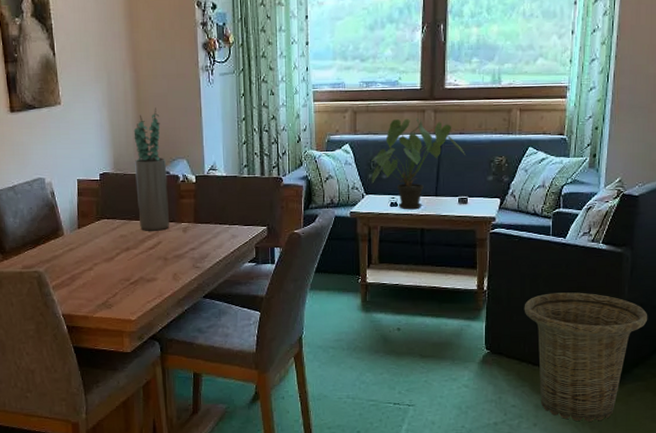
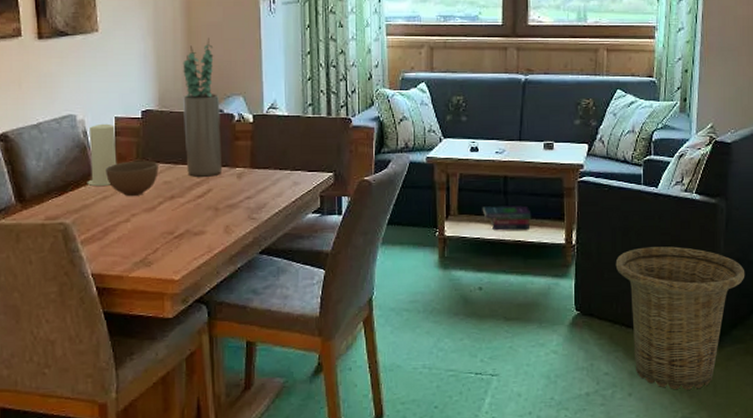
candle: none [55,185,80,239] -> present [87,123,117,186]
bowl: none [70,217,116,248] -> present [105,160,159,196]
house plant: present [371,118,467,210] -> none [450,56,552,156]
books: none [400,255,446,277] -> present [482,205,532,230]

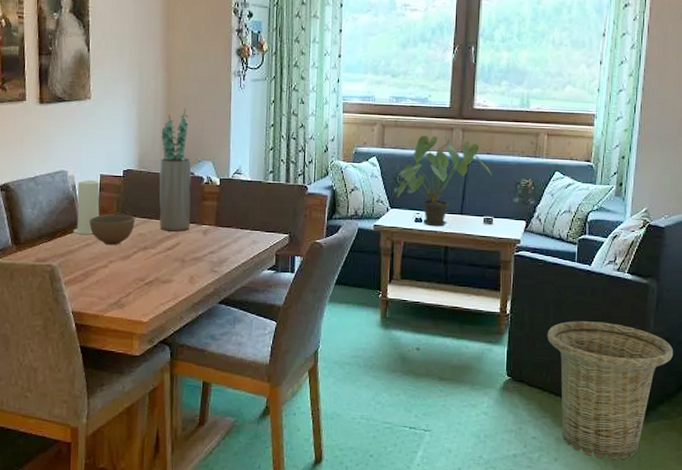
house plant: none [450,56,552,156] -> present [397,135,493,227]
books: present [482,205,532,230] -> none [423,273,469,297]

